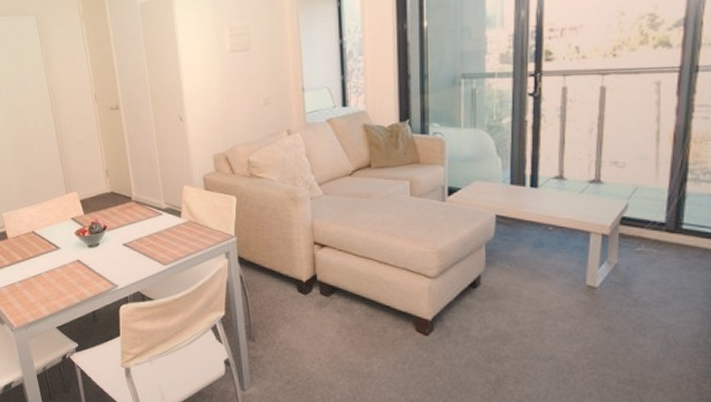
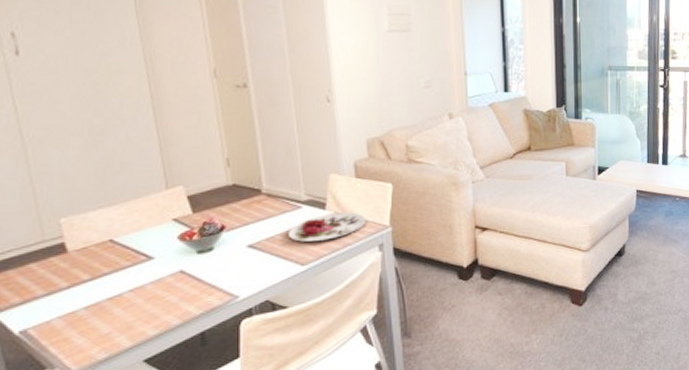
plate: none [152,221,214,245] -> present [287,212,365,242]

